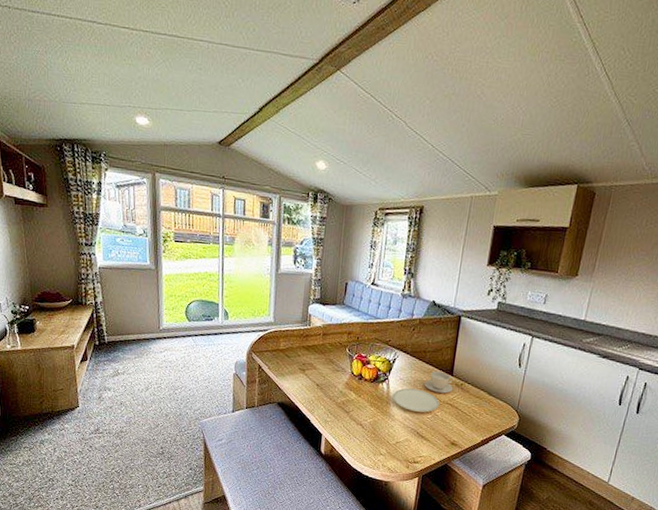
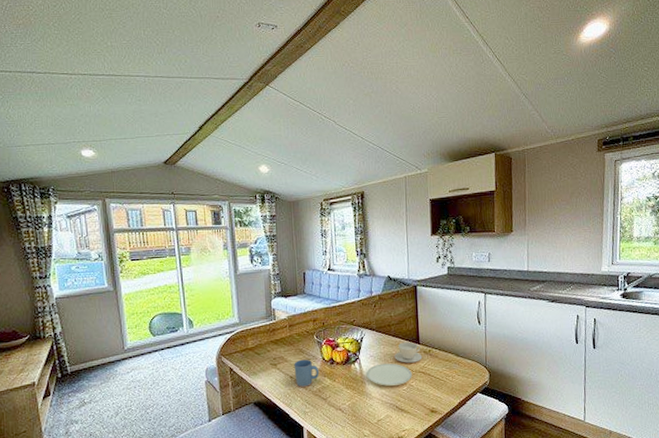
mug: none [321,369,347,398] -> present [294,359,320,388]

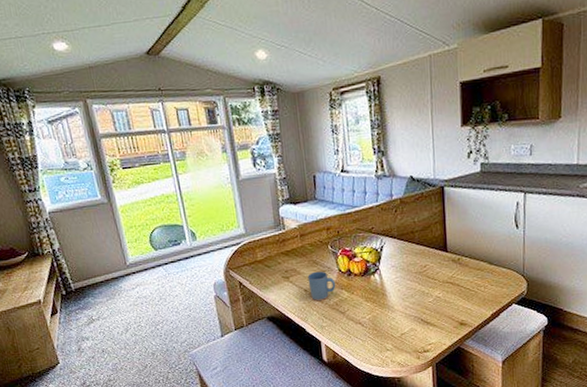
plate: present [366,363,412,387] -> none [387,273,439,299]
teacup: present [394,342,423,363] -> none [419,250,451,273]

